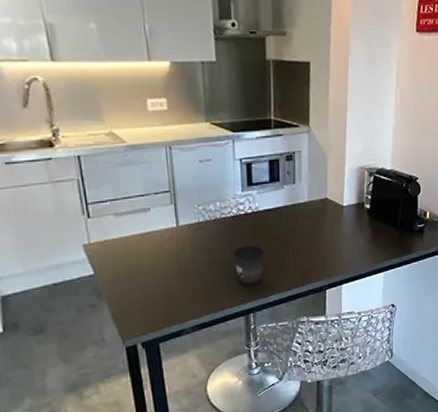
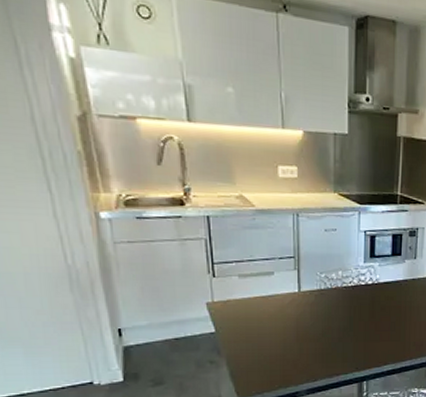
mug: present [232,246,264,285] -> none [351,316,381,354]

